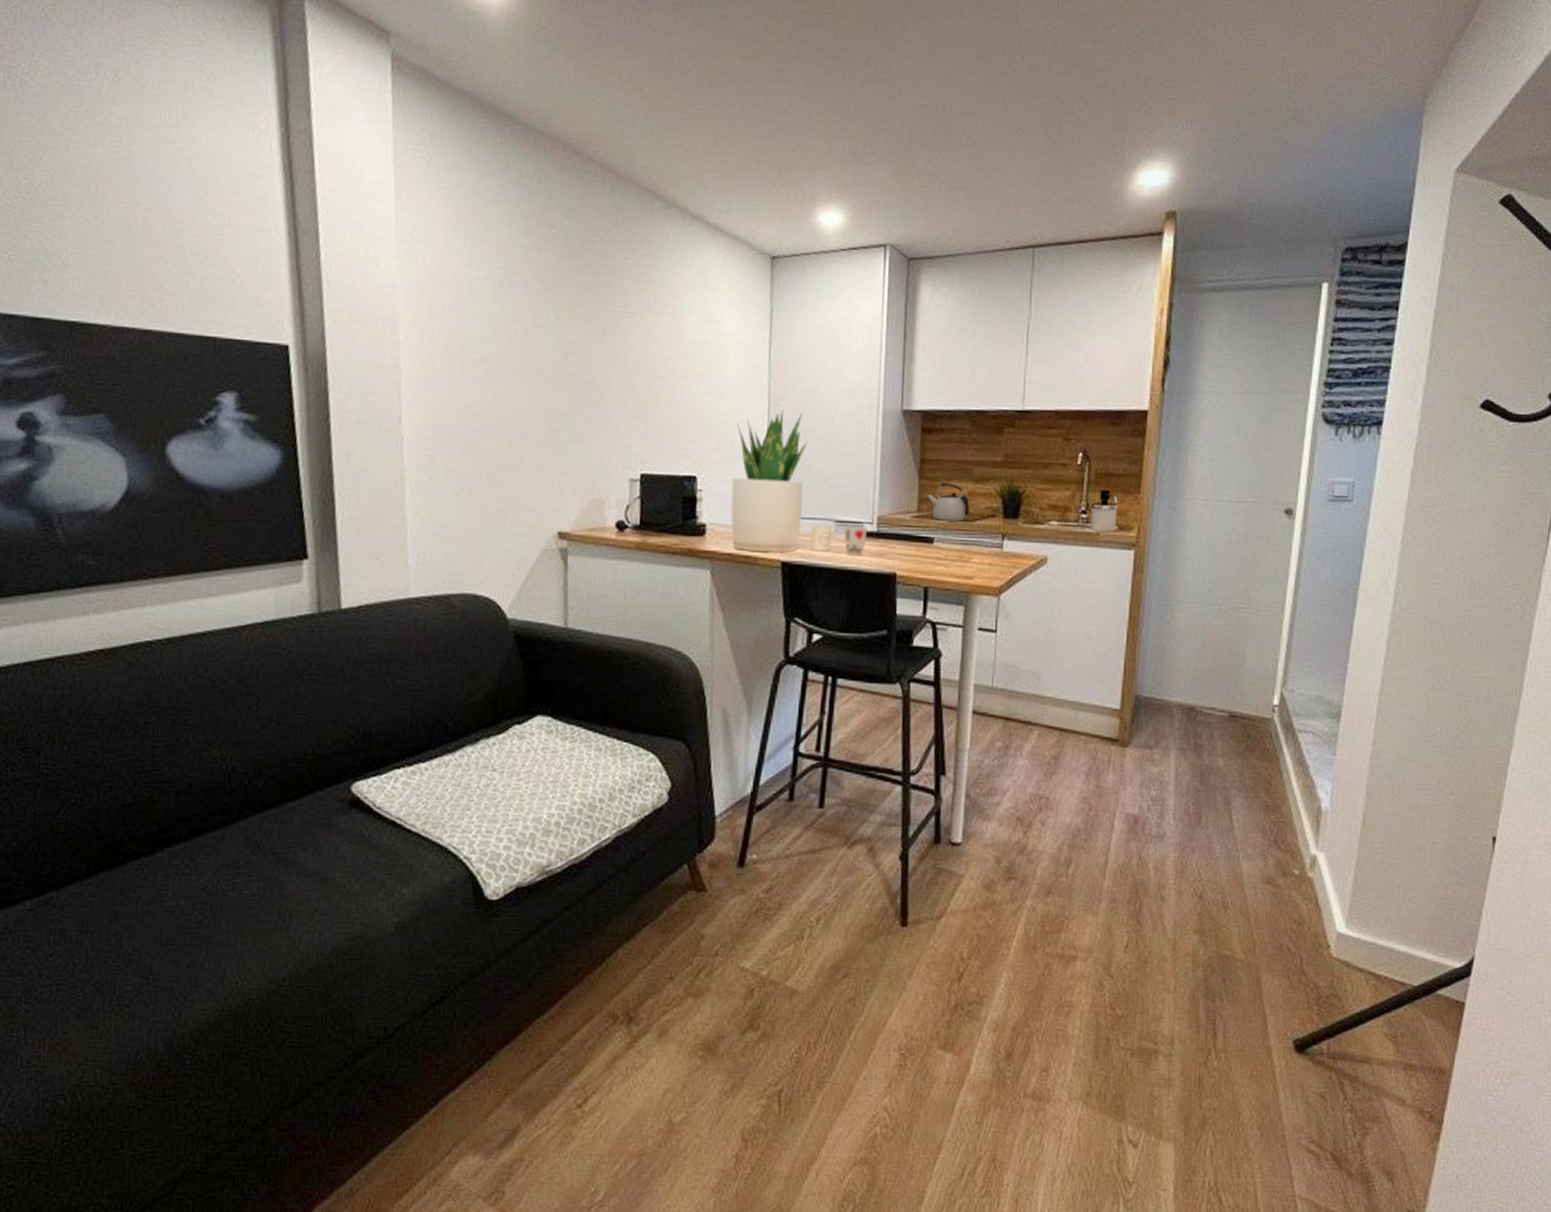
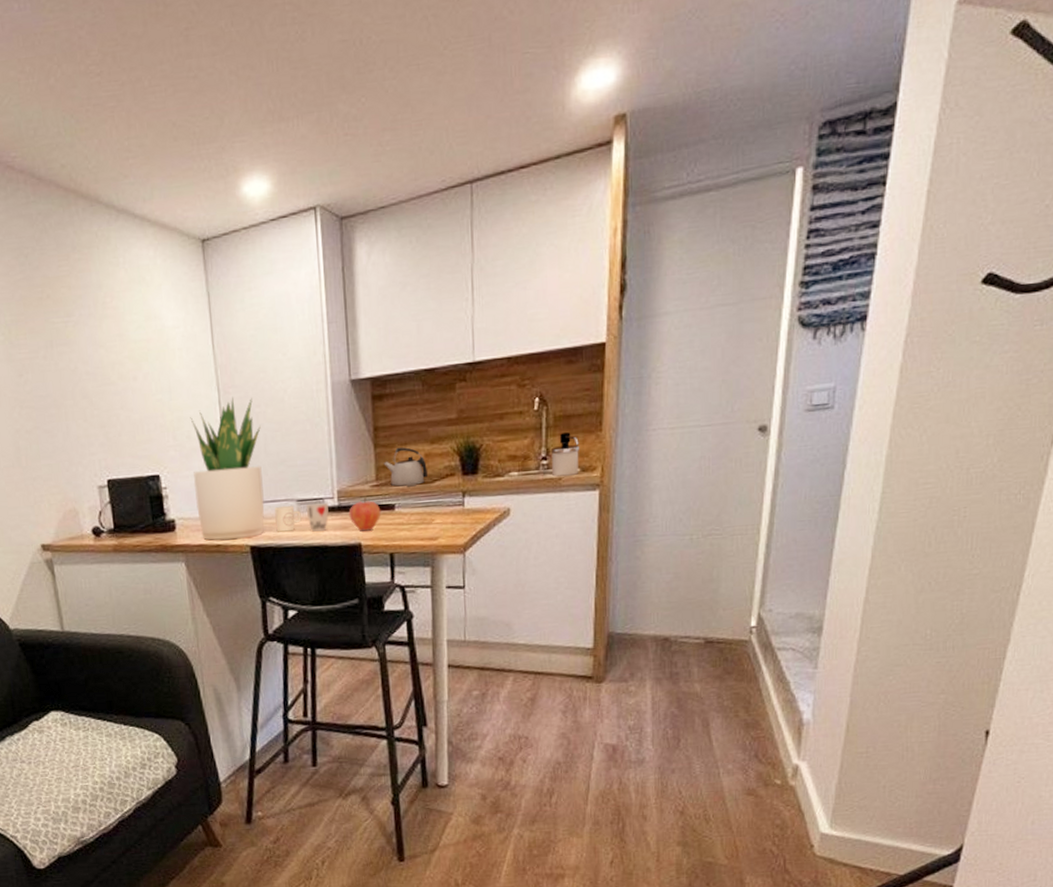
fruit: none [886,527,920,561] -> present [348,497,381,531]

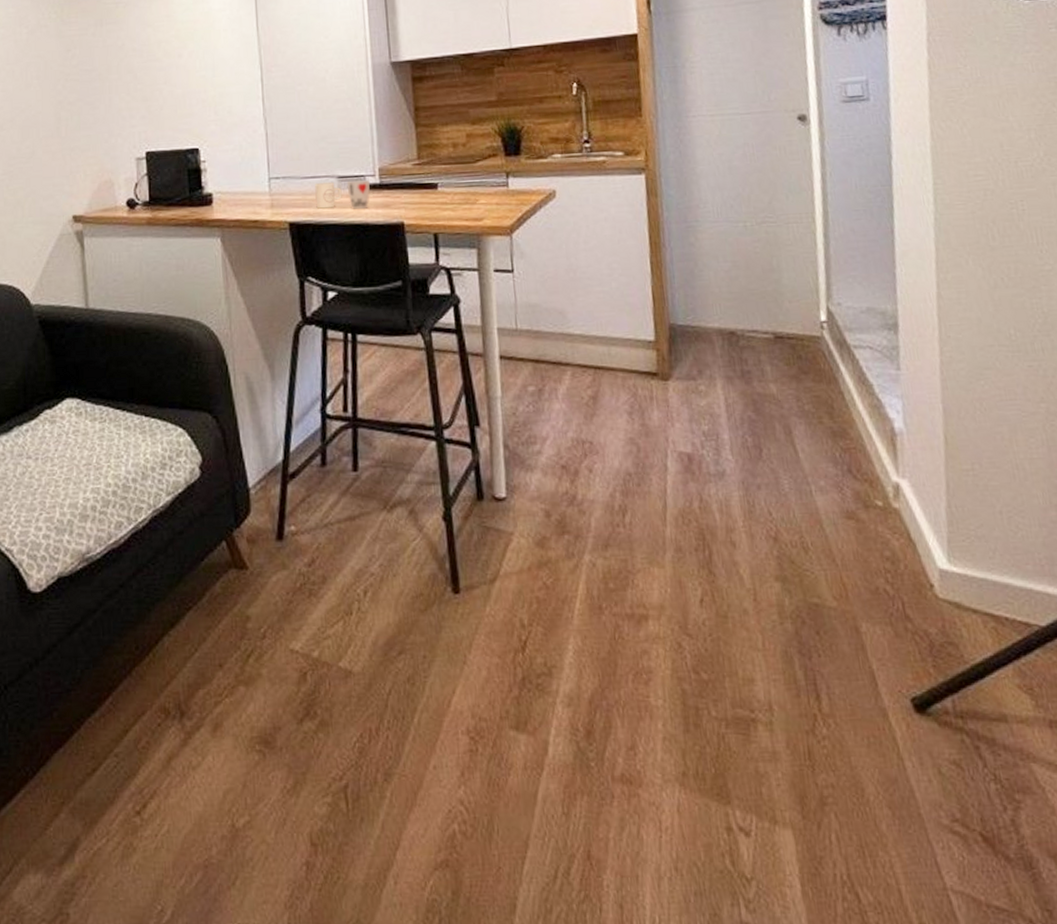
planter: present [190,396,264,541] -> none [232,75,304,216]
fruit: present [348,497,381,531] -> none [390,175,424,210]
kettle: present [383,447,427,488] -> none [425,127,470,168]
soap dispenser: present [550,432,580,478] -> none [592,117,622,161]

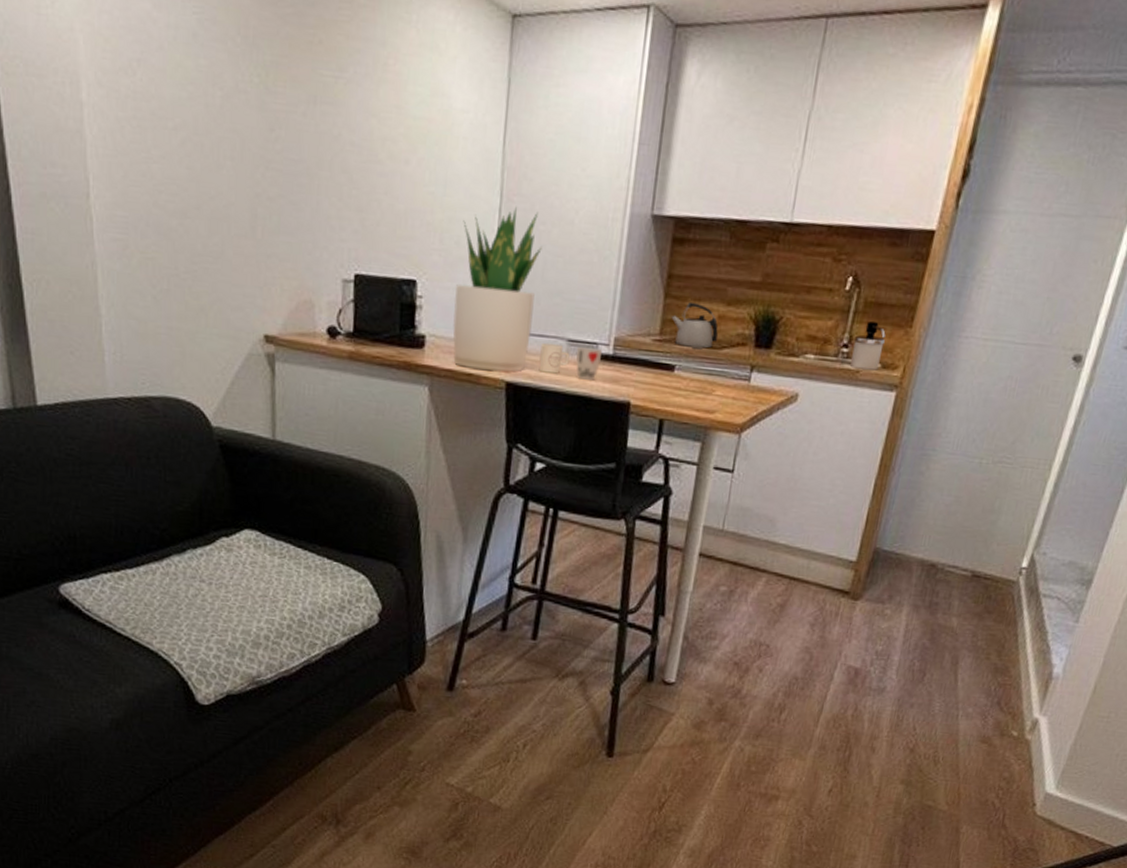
planter: none [232,75,304,216] -> present [453,206,542,372]
kettle: none [425,127,470,168] -> present [671,301,719,351]
soap dispenser: none [592,117,622,161] -> present [849,321,886,371]

